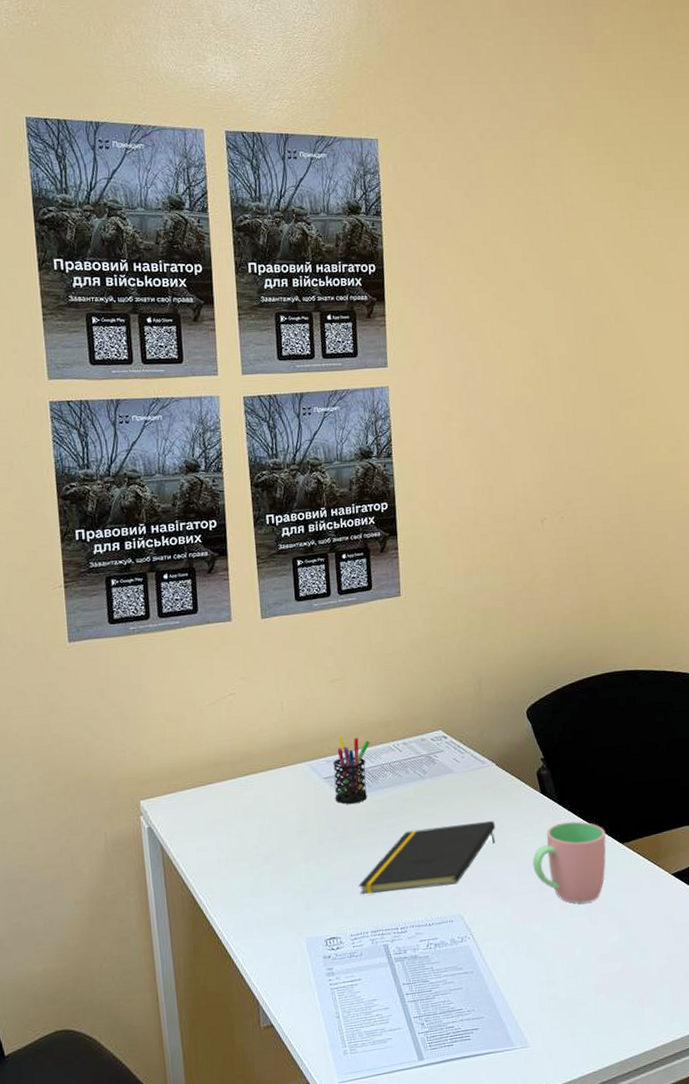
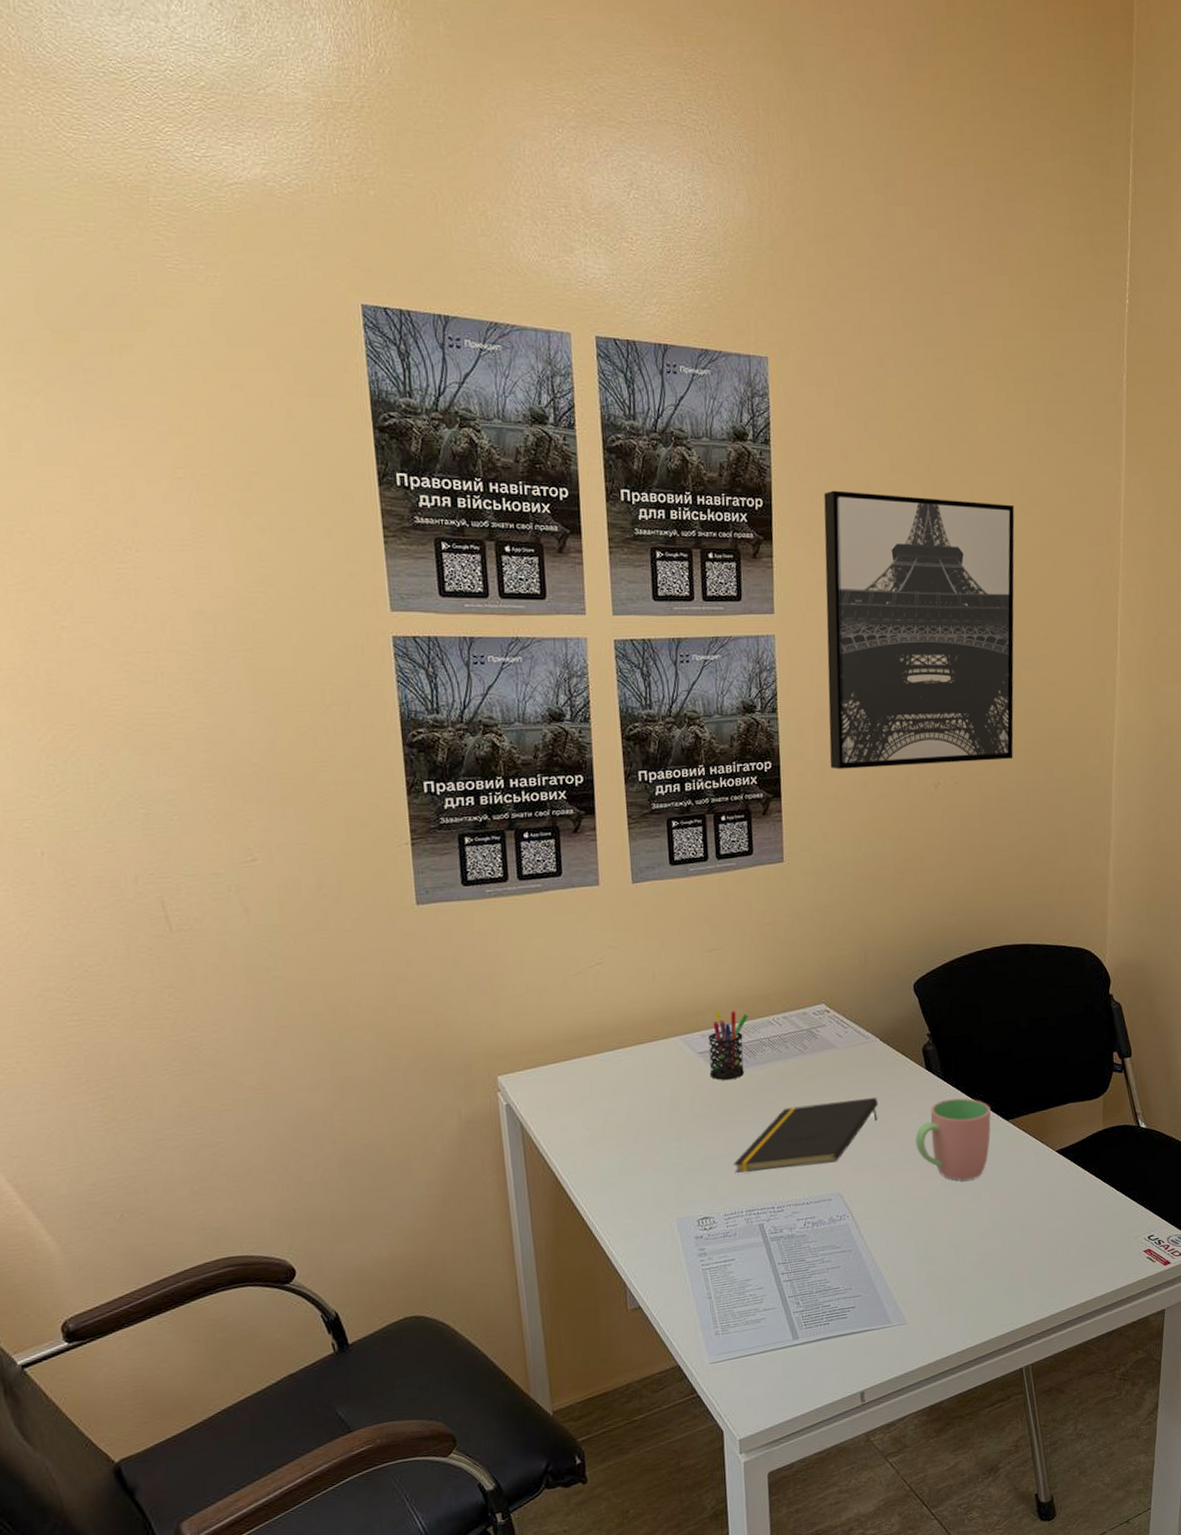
wall art: none [431,253,616,508] -> present [823,490,1015,769]

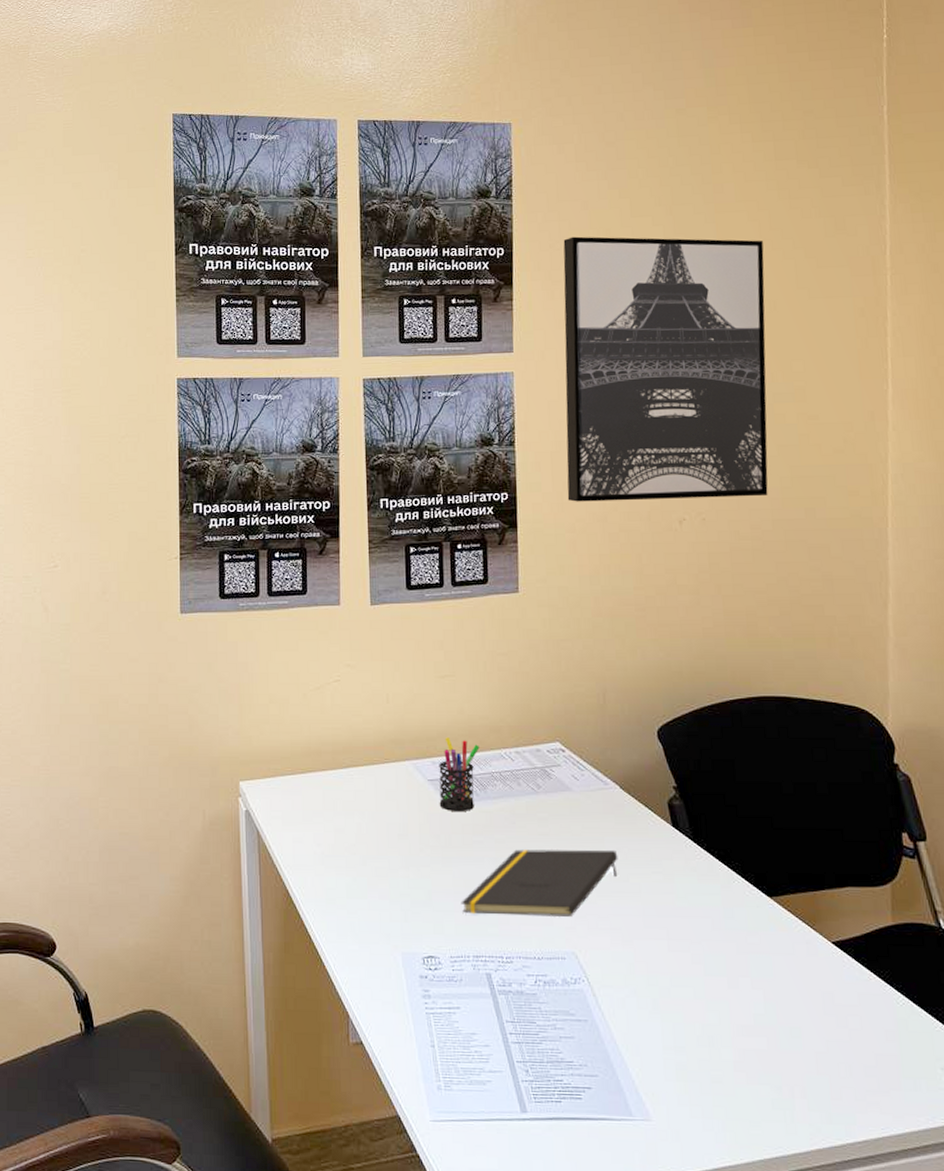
cup: present [915,1098,991,1181] -> none [660,863,750,961]

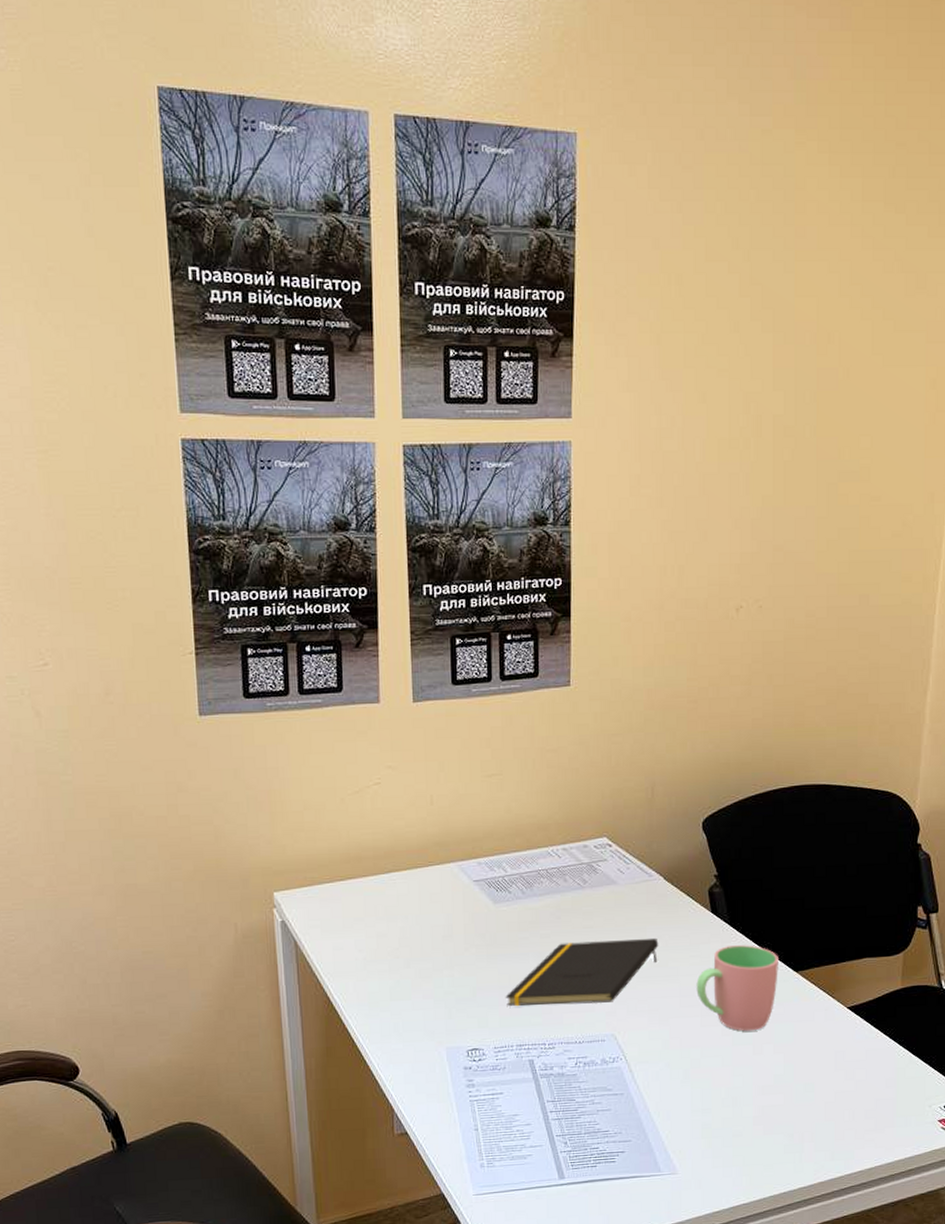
pen holder: present [439,737,480,813] -> none [485,837,527,911]
wall art: present [563,236,768,502] -> none [624,281,842,588]
cup: none [660,863,750,961] -> present [696,945,778,1031]

